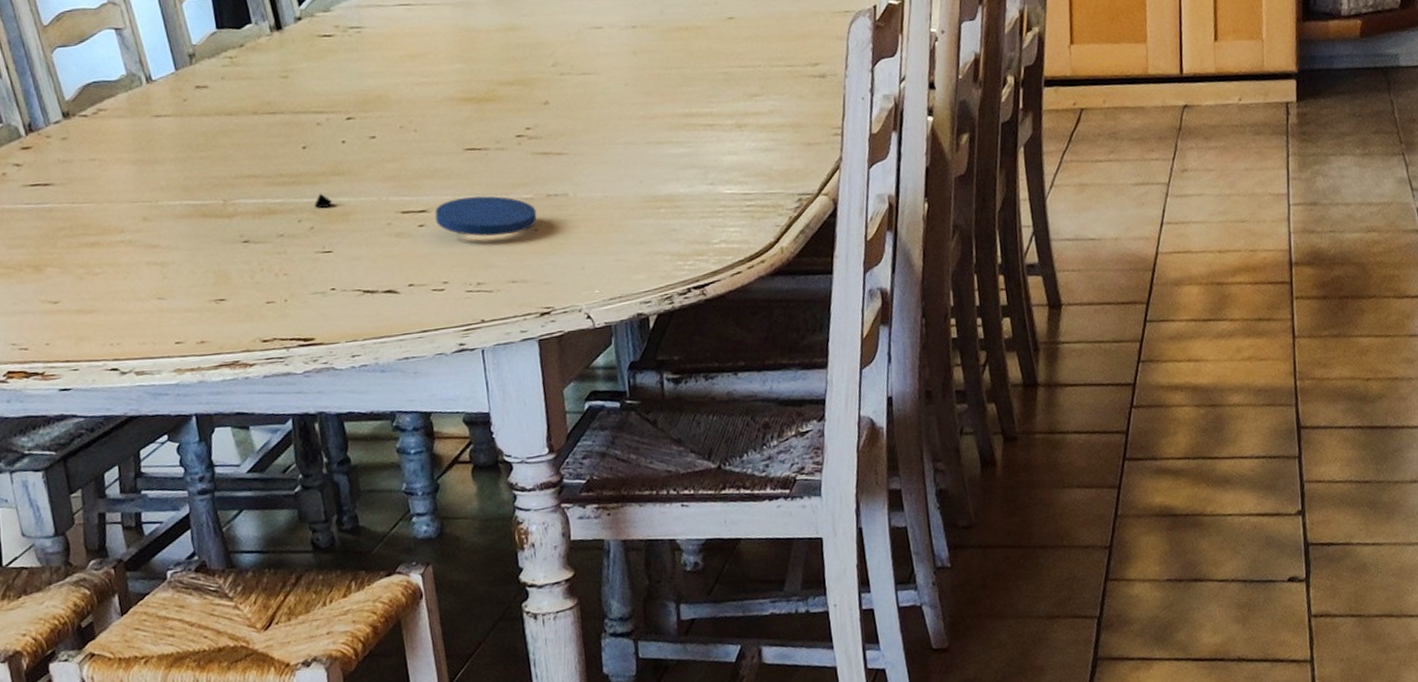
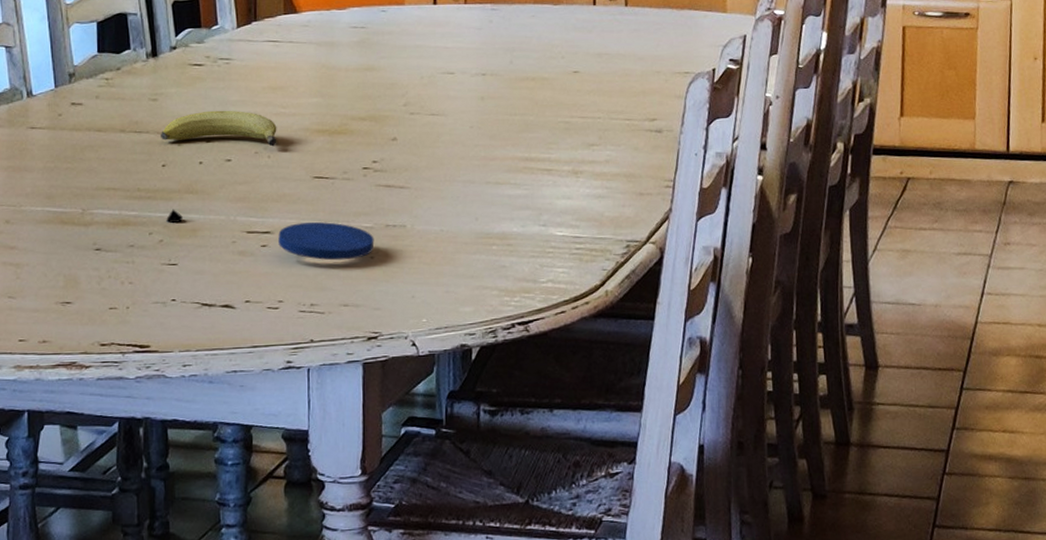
fruit: none [296,83,423,121] -> present [160,110,277,147]

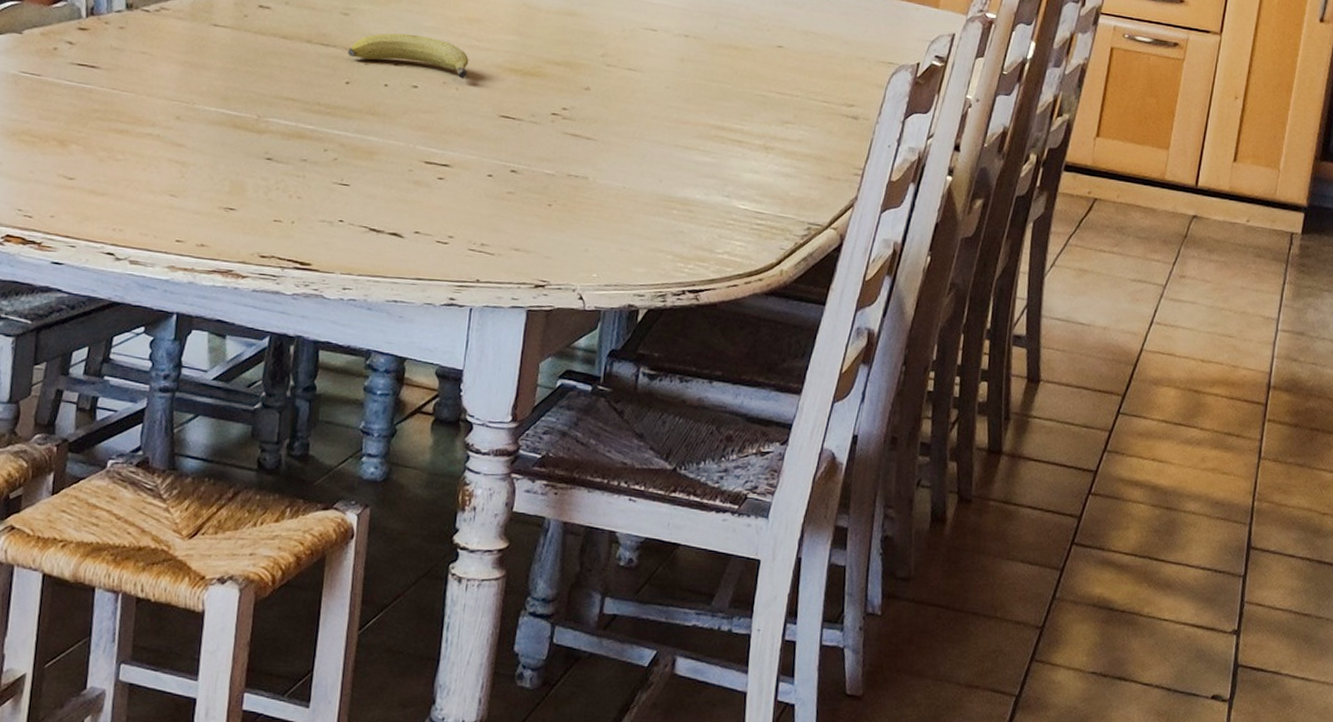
plate: present [166,209,375,261] -> none [343,128,555,205]

